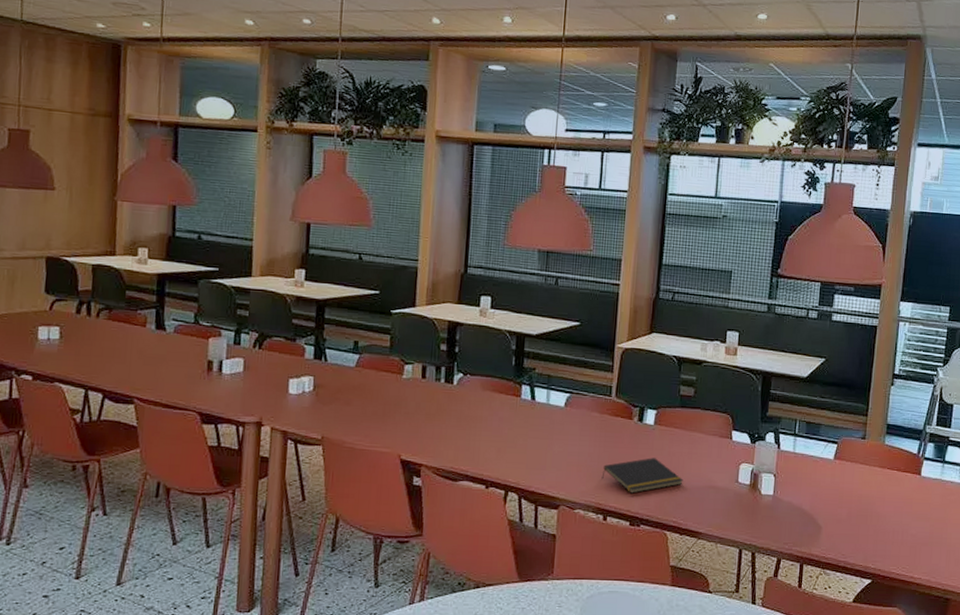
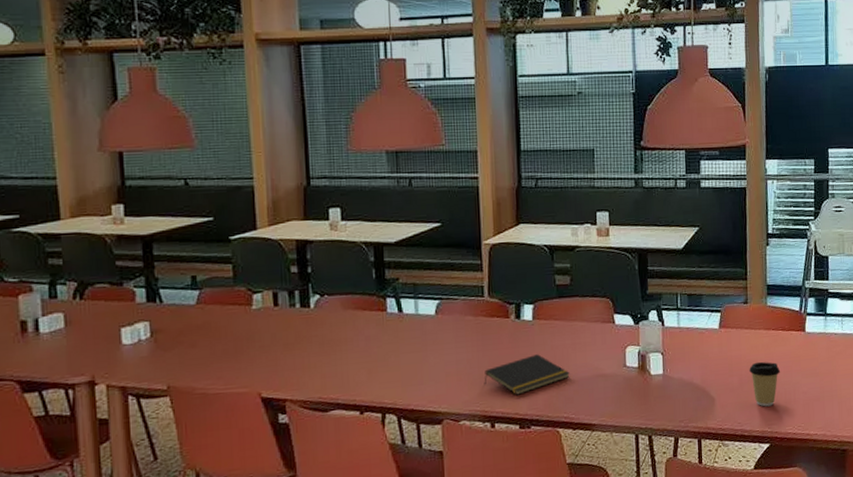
coffee cup: none [859,498,890,543] -> present [749,361,780,407]

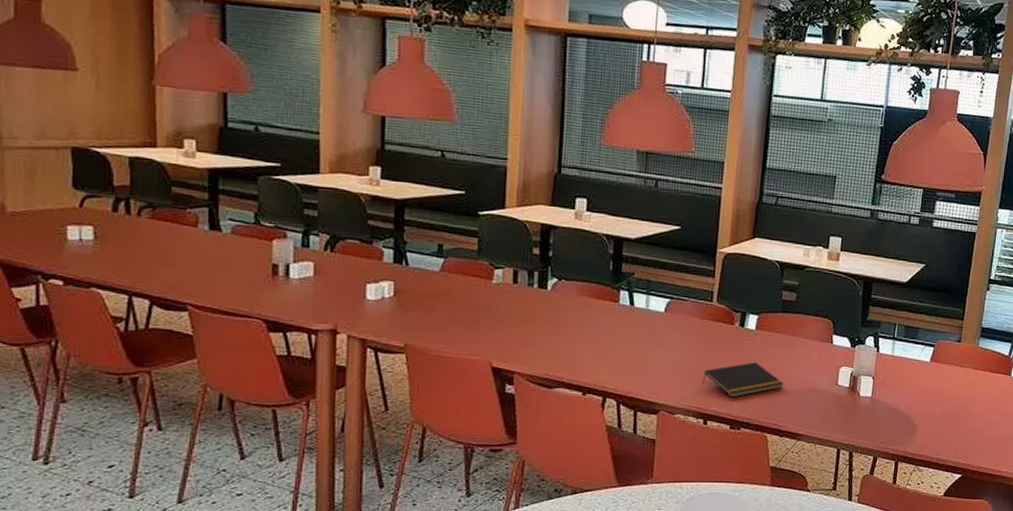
coffee cup: present [749,361,780,407] -> none [952,398,982,440]

